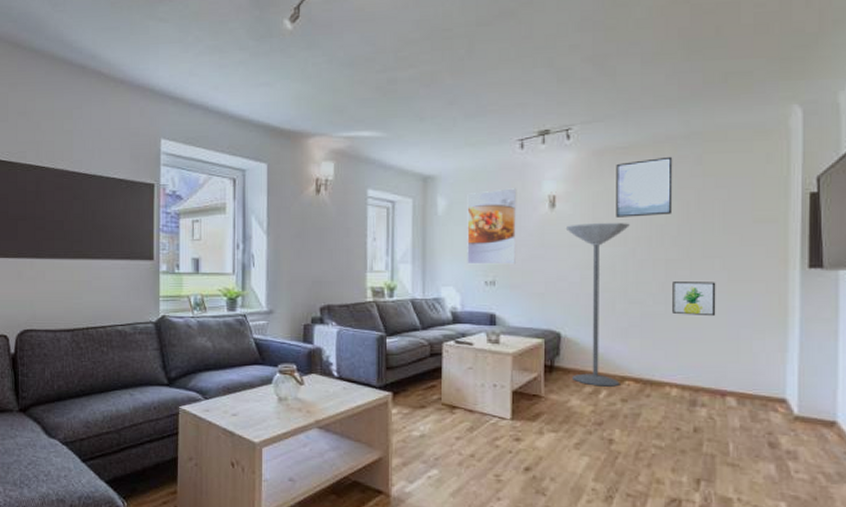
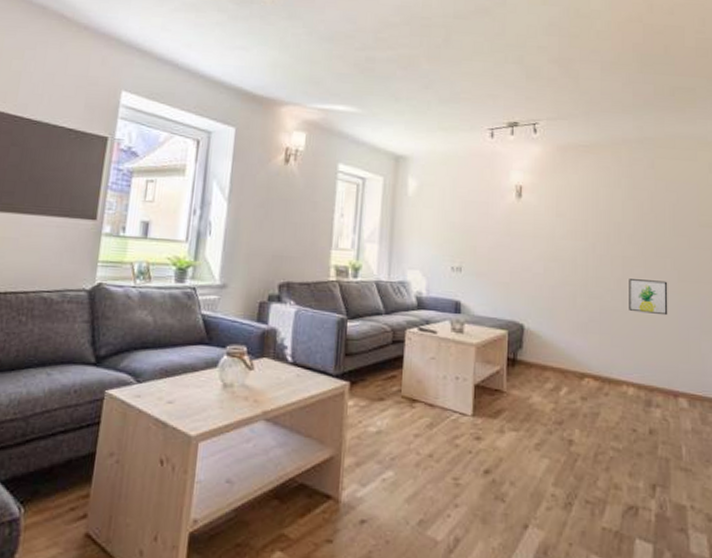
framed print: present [467,188,517,265] -> none [434,175,486,251]
floor lamp: present [565,223,630,387] -> none [531,215,590,384]
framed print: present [616,156,673,217] -> none [578,158,629,214]

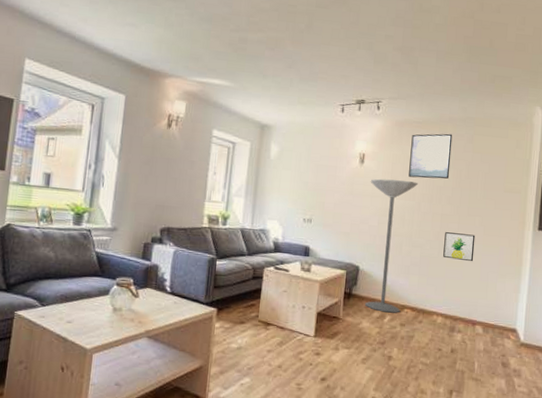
floor lamp: none [531,215,590,384] -> present [365,178,418,313]
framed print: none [578,158,629,214] -> present [408,133,453,179]

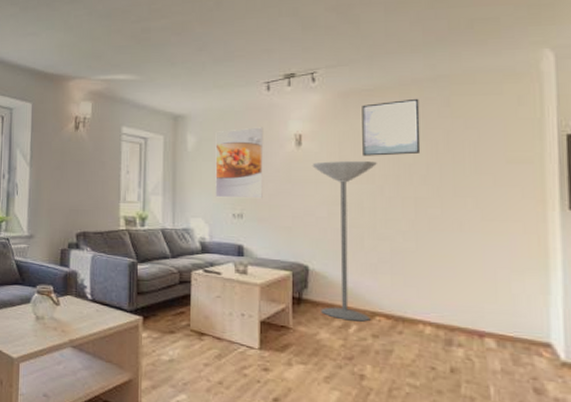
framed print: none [290,143,336,206] -> present [215,127,264,199]
wall art: present [443,232,476,262] -> none [423,220,470,256]

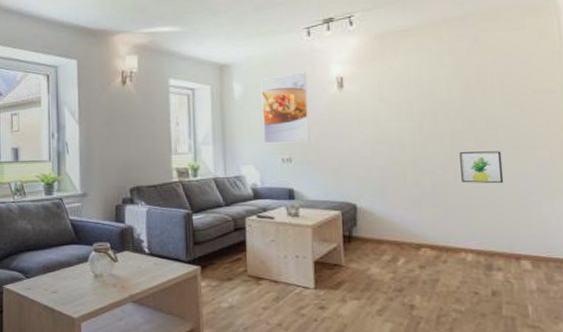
floor lamp: present [312,161,377,322] -> none [354,99,417,254]
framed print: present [362,98,421,156] -> none [398,36,454,95]
wall art: none [423,220,470,256] -> present [459,151,504,184]

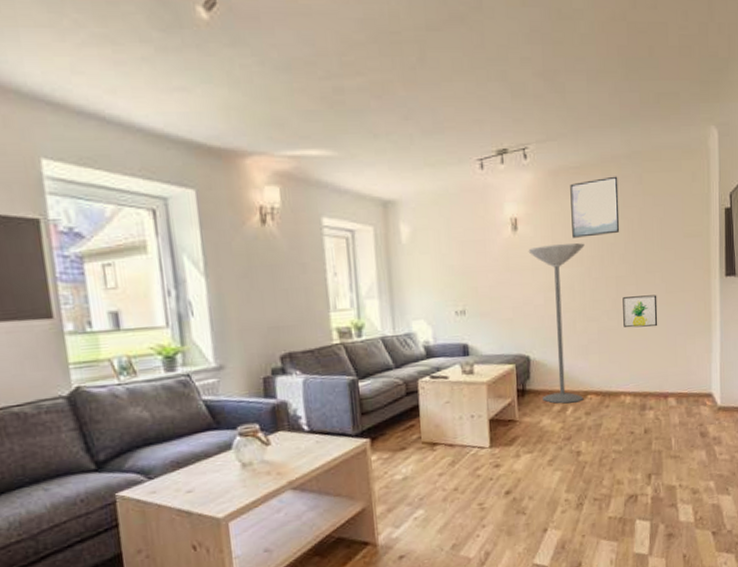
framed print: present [261,72,310,144] -> none [430,211,484,295]
floor lamp: none [354,99,417,254] -> present [528,243,585,404]
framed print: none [398,36,454,95] -> present [570,176,620,238]

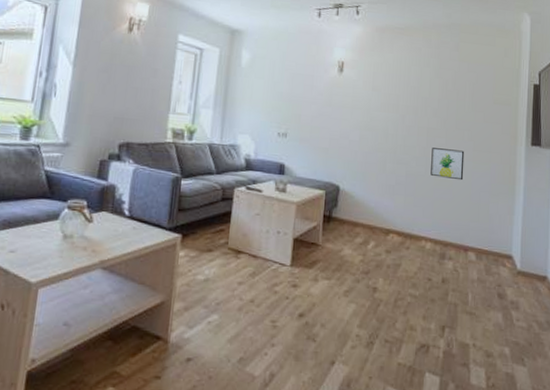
floor lamp: present [528,243,585,404] -> none [346,89,402,239]
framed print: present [570,176,620,238] -> none [391,41,437,90]

